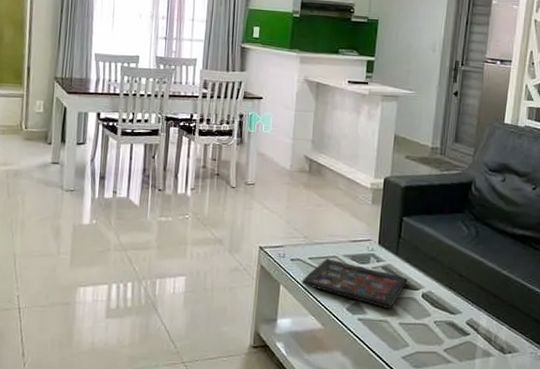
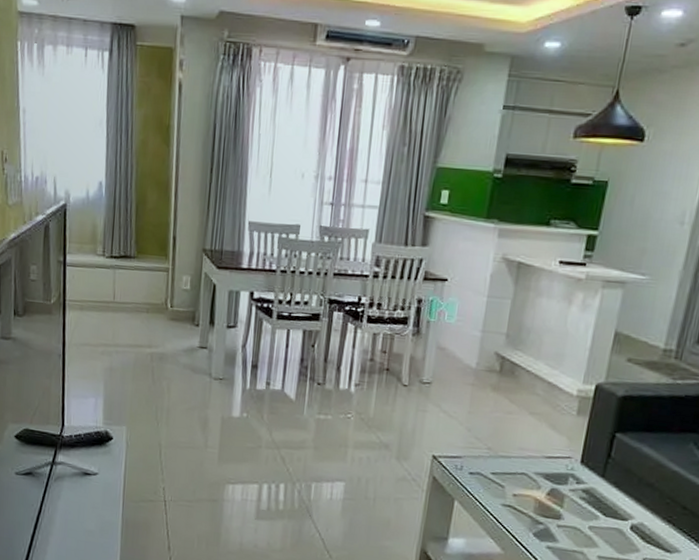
decorative tray: present [301,259,408,310] -> none [480,475,614,540]

